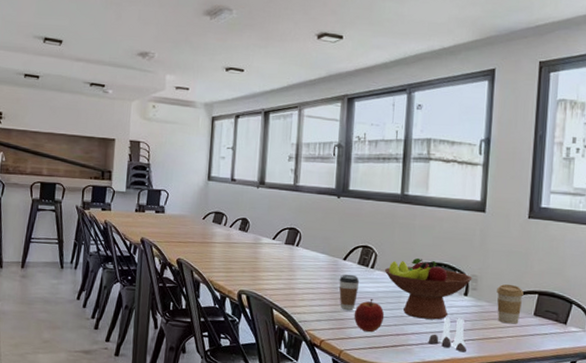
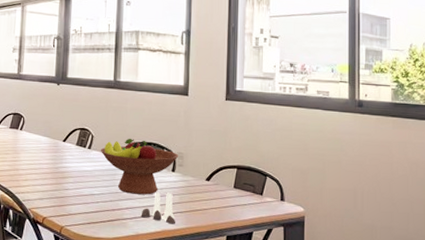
coffee cup: present [339,274,360,311] -> none [59,154,78,189]
apple: present [354,298,385,333] -> none [73,176,101,209]
coffee cup: present [497,284,524,324] -> none [201,160,224,197]

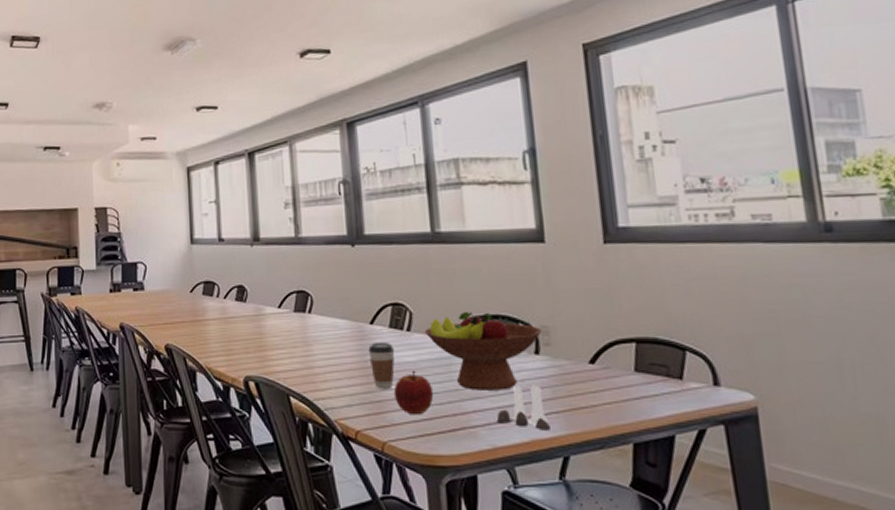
coffee cup: none [59,154,78,189] -> present [368,341,395,390]
apple: none [73,176,101,209] -> present [393,370,434,415]

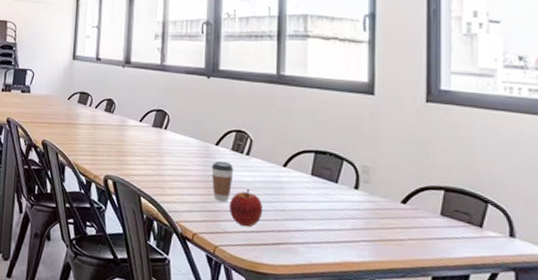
fruit bowl: present [424,311,542,391] -> none [261,144,363,216]
salt and pepper shaker set: present [496,385,552,431] -> none [314,213,362,255]

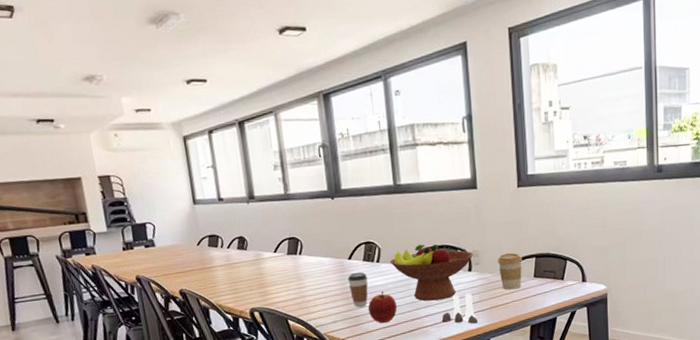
fruit bowl: none [261,144,363,216] -> present [390,244,474,301]
salt and pepper shaker set: none [314,213,362,255] -> present [441,293,479,324]
coffee cup: none [393,177,426,225] -> present [498,252,522,290]

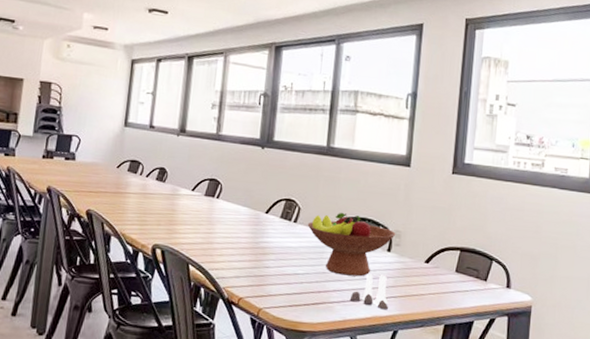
coffee cup: present [347,272,368,308] -> none [260,228,282,267]
apple: present [368,291,398,324] -> none [274,254,306,290]
coffee cup: present [498,252,522,290] -> none [419,240,446,281]

